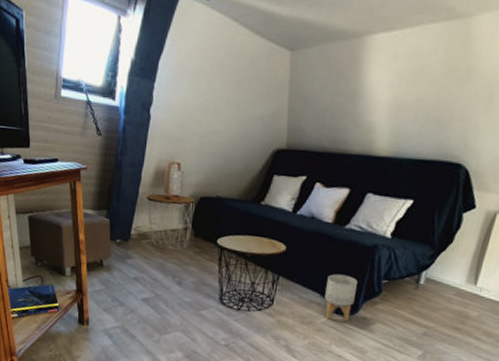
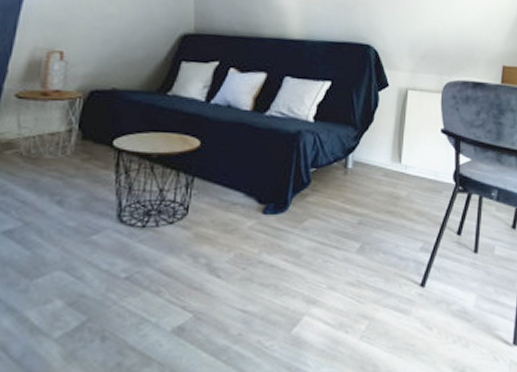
planter: present [324,273,358,322] -> none [249,167,284,223]

